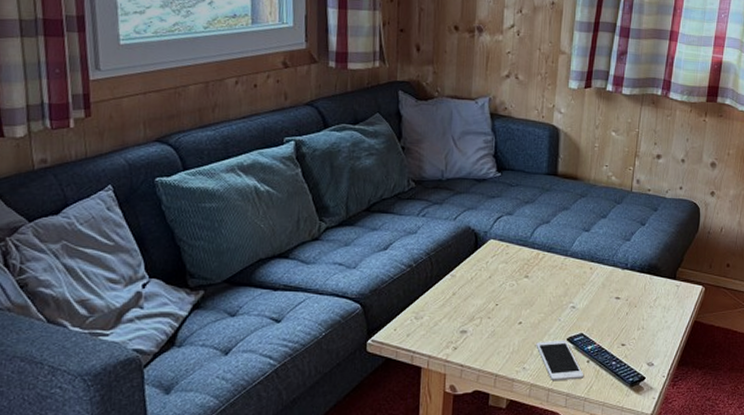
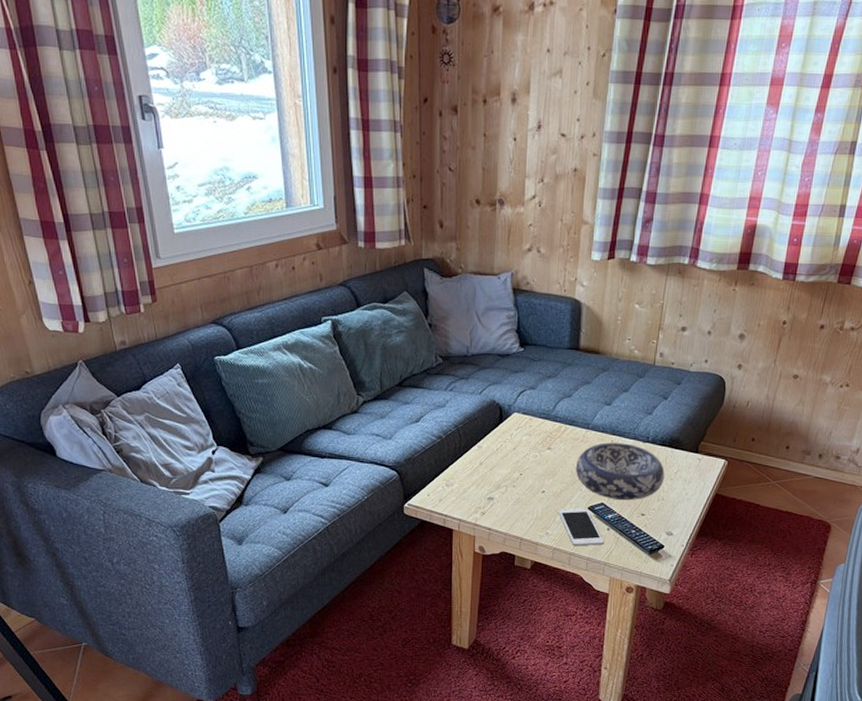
decorative bowl: none [554,270,644,330] -> present [576,443,665,501]

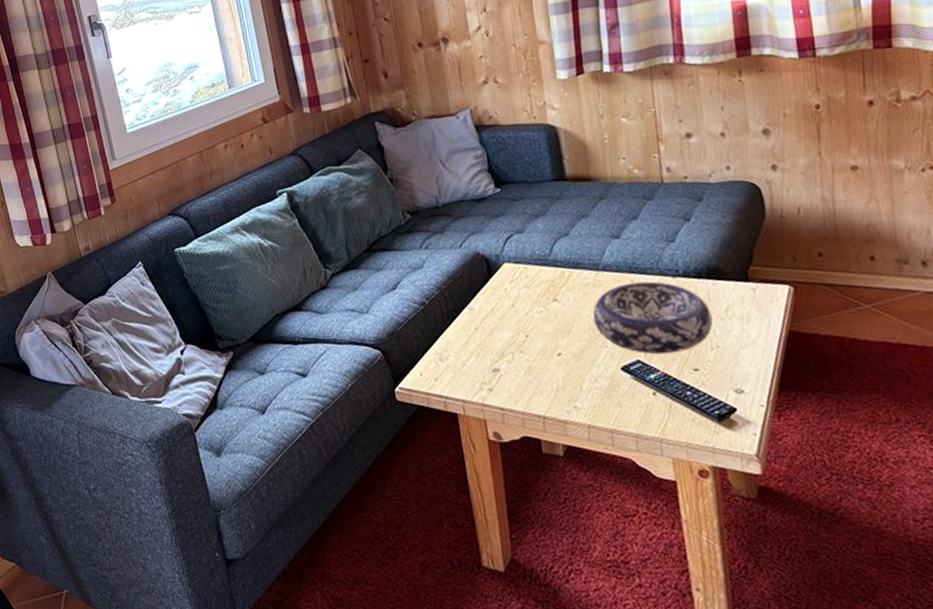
cell phone: present [558,508,605,547] -> none [583,369,654,421]

